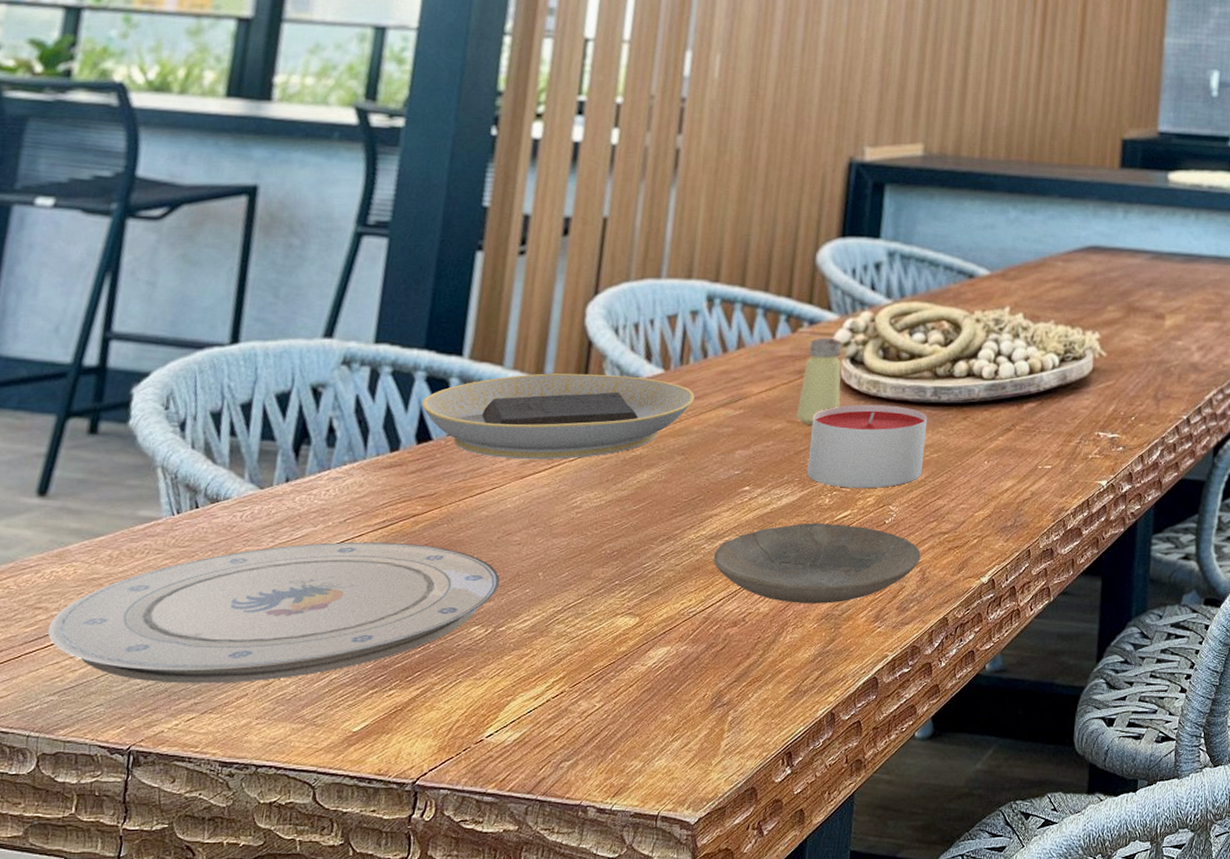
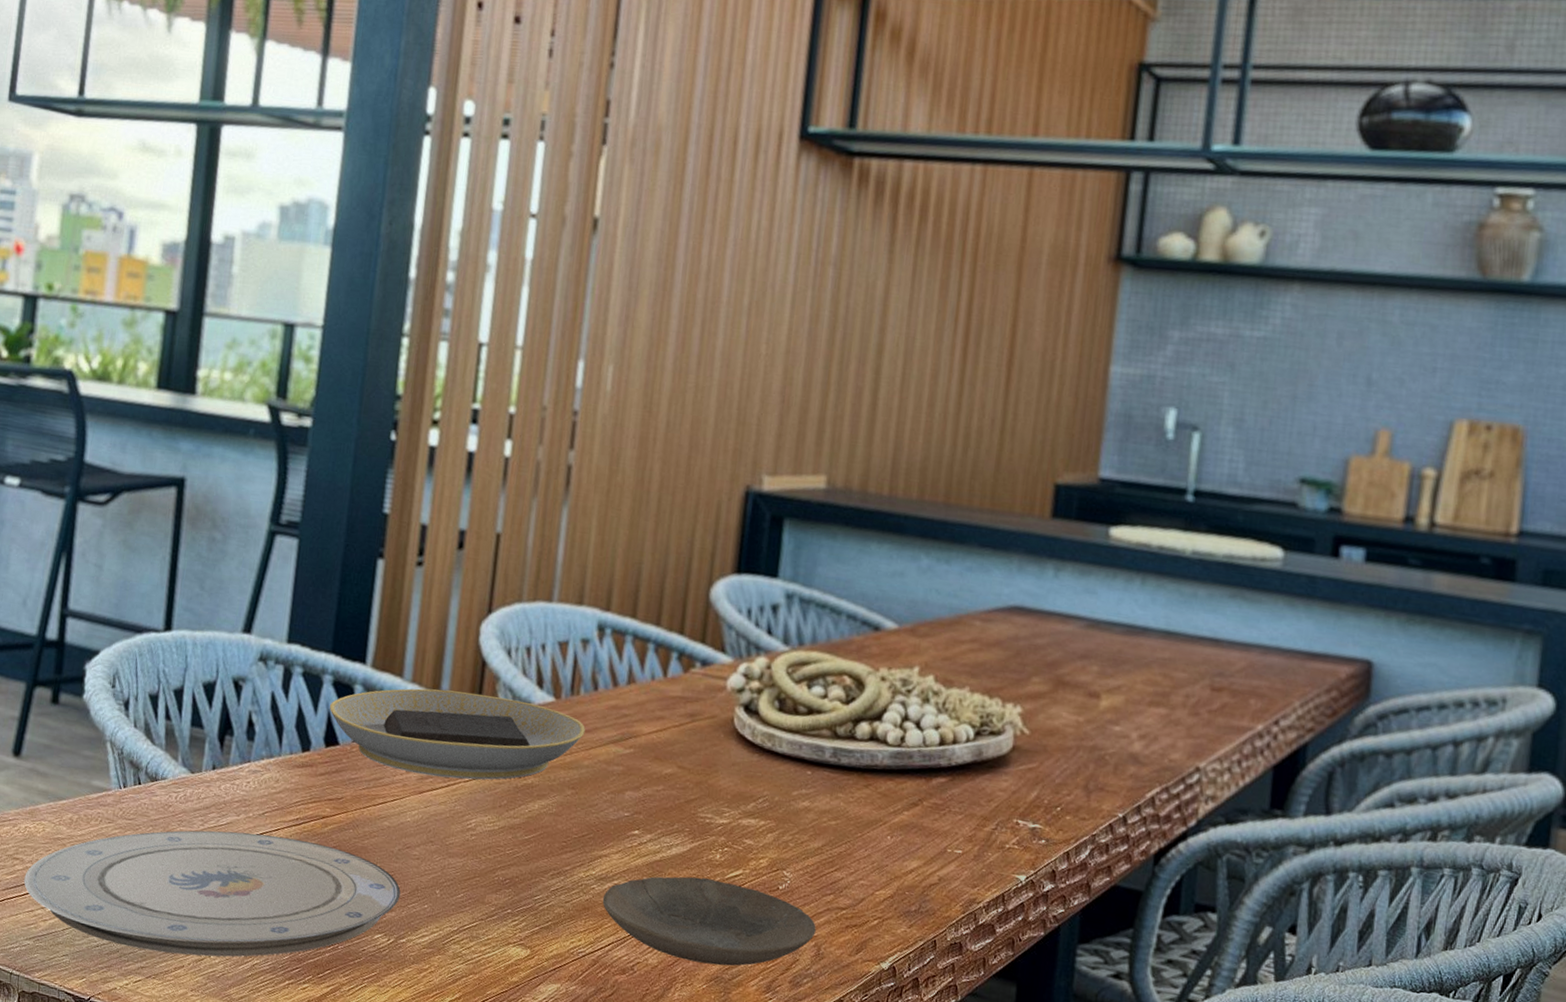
saltshaker: present [797,337,842,424] -> none [688,680,736,773]
candle: present [806,404,927,489] -> none [697,756,826,851]

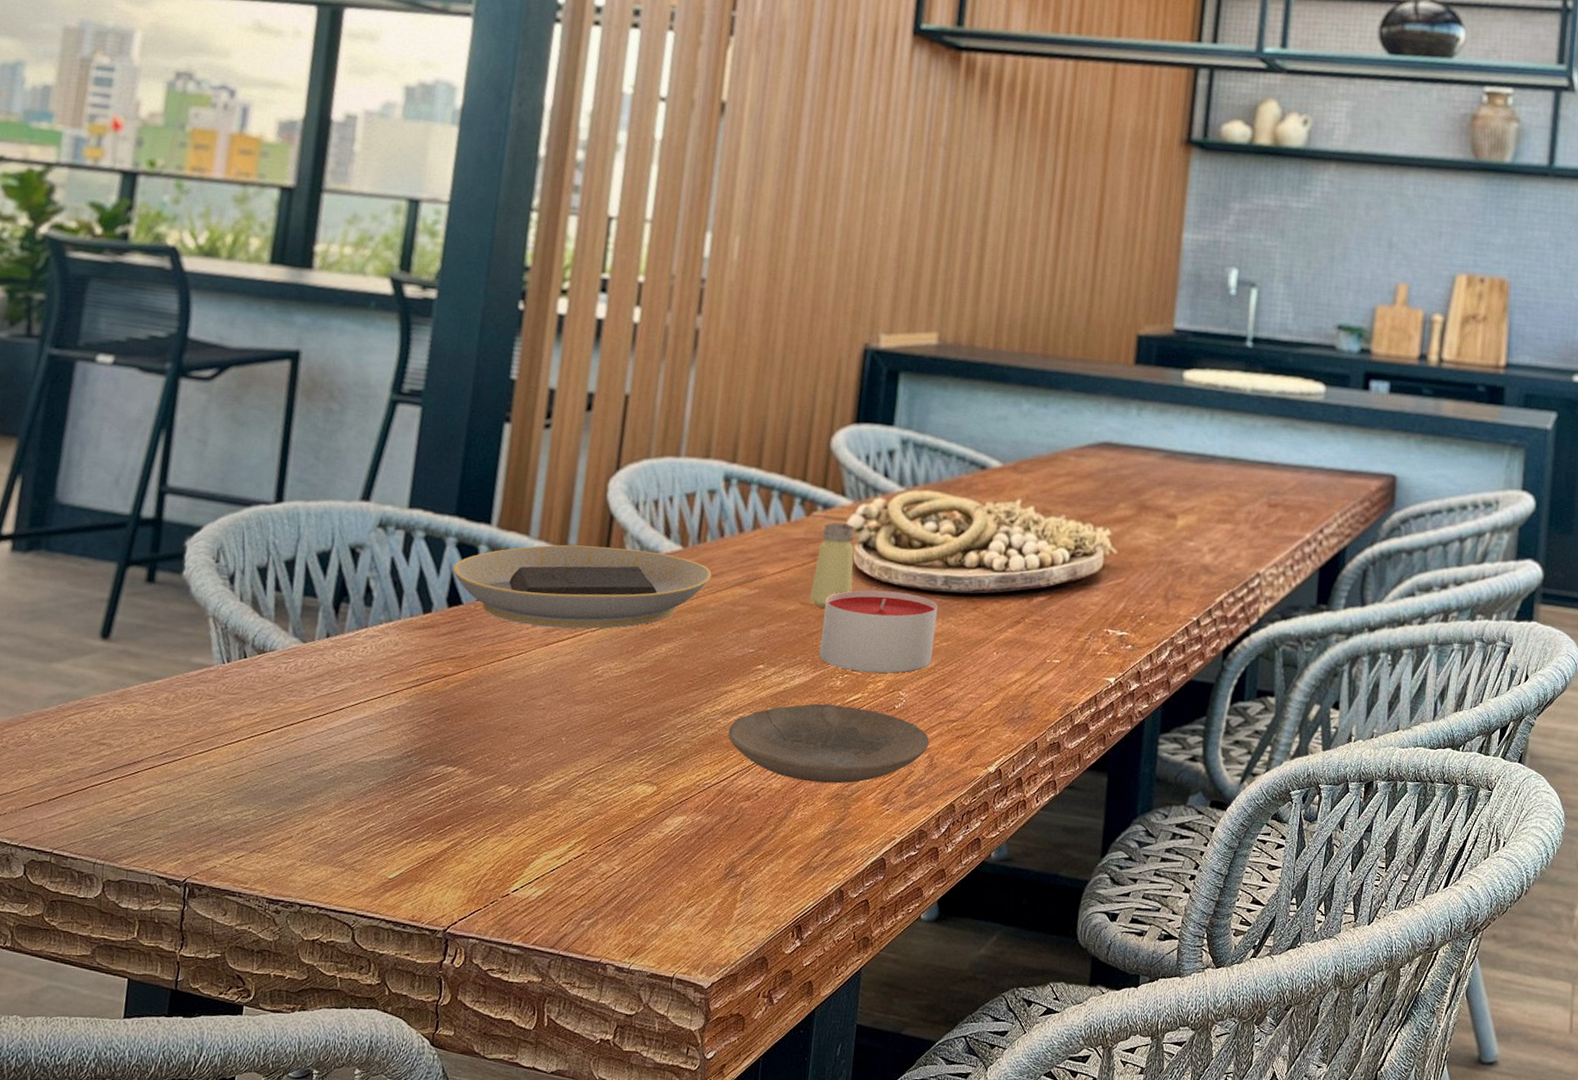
plate: present [24,830,401,957] -> none [111,697,526,826]
saltshaker: none [688,680,736,773] -> present [810,522,855,607]
candle: none [697,756,826,851] -> present [819,590,938,673]

